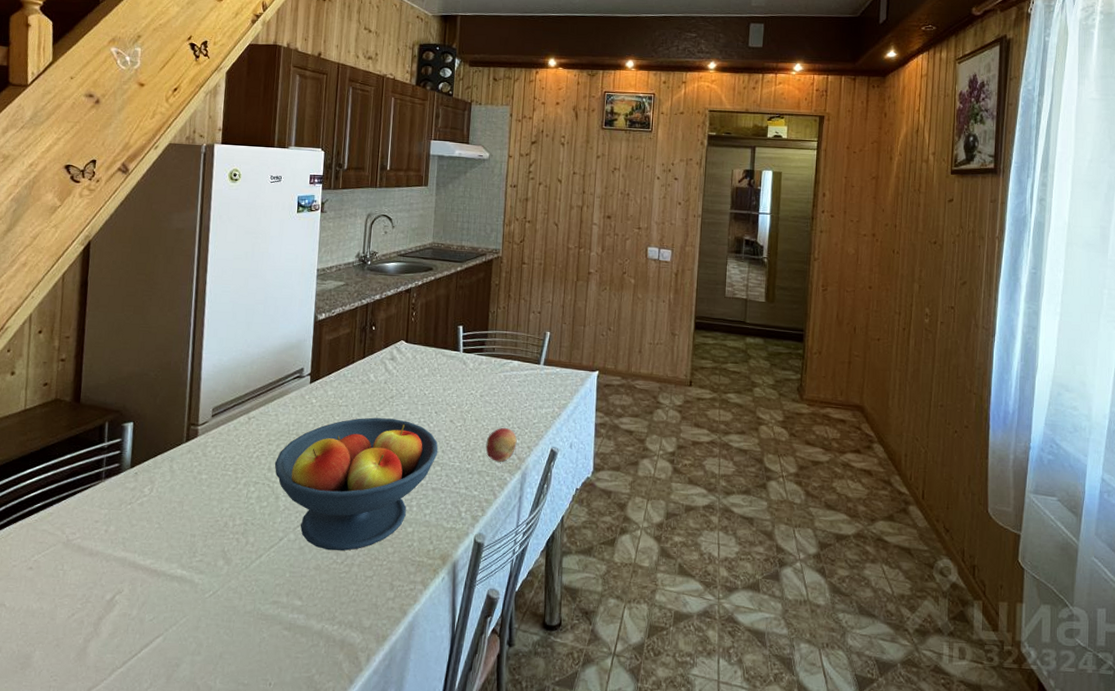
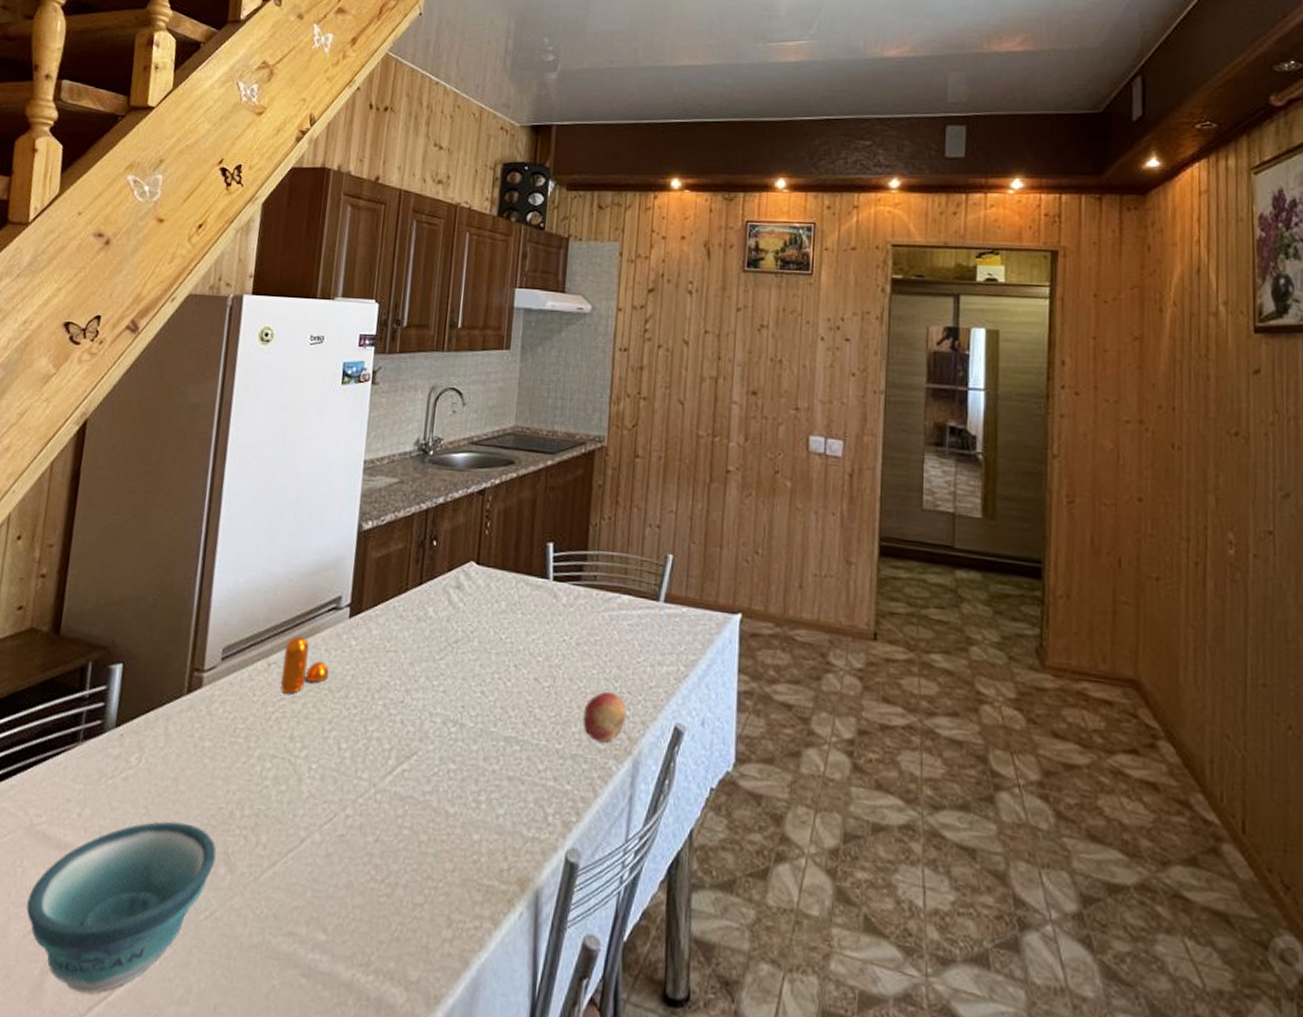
bowl: none [69,532,216,653] -> present [26,821,217,994]
pepper shaker: none [259,397,296,439] -> present [280,636,329,694]
fruit bowl: present [274,417,438,551] -> none [298,669,518,864]

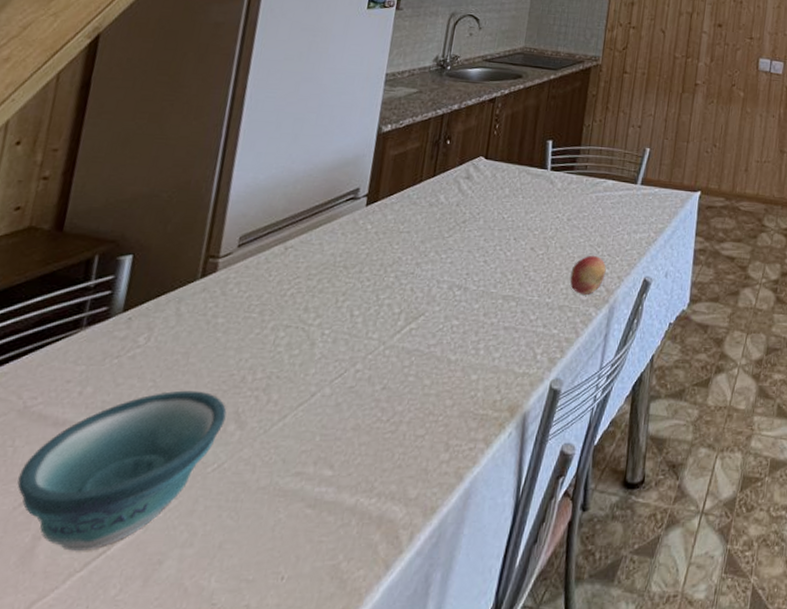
pepper shaker: present [280,636,329,694] -> none [296,223,345,272]

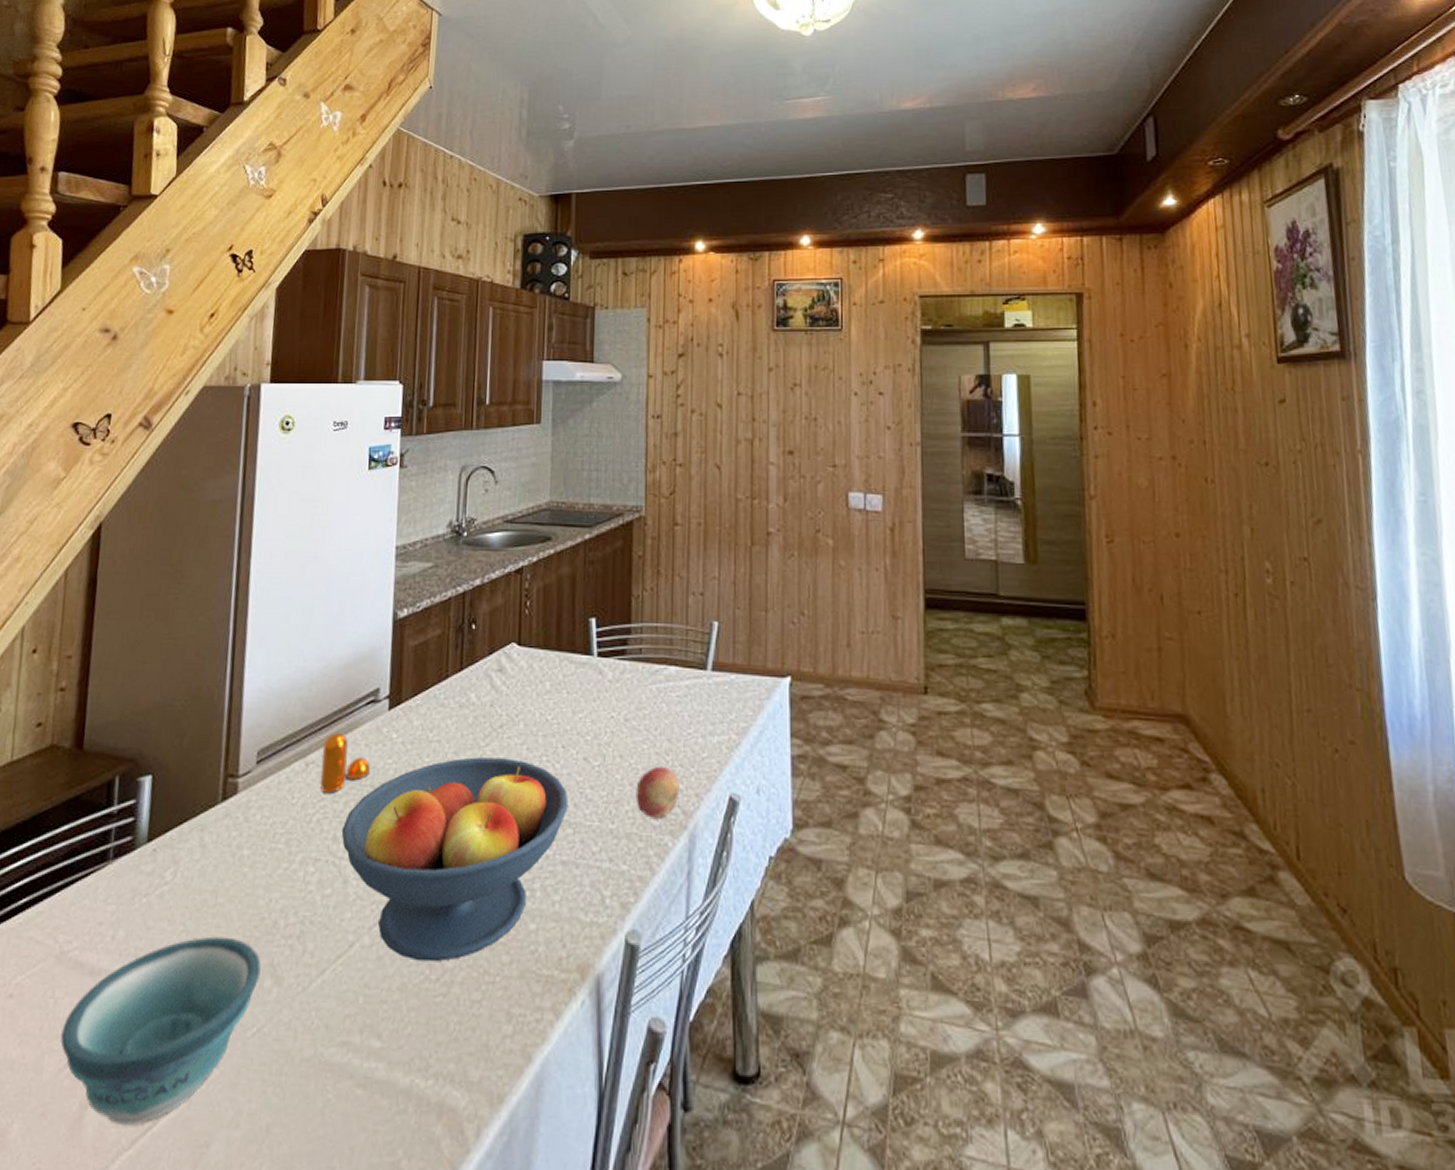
pepper shaker: none [296,223,345,272] -> present [319,732,370,793]
fruit bowl: none [312,245,515,407] -> present [341,757,569,962]

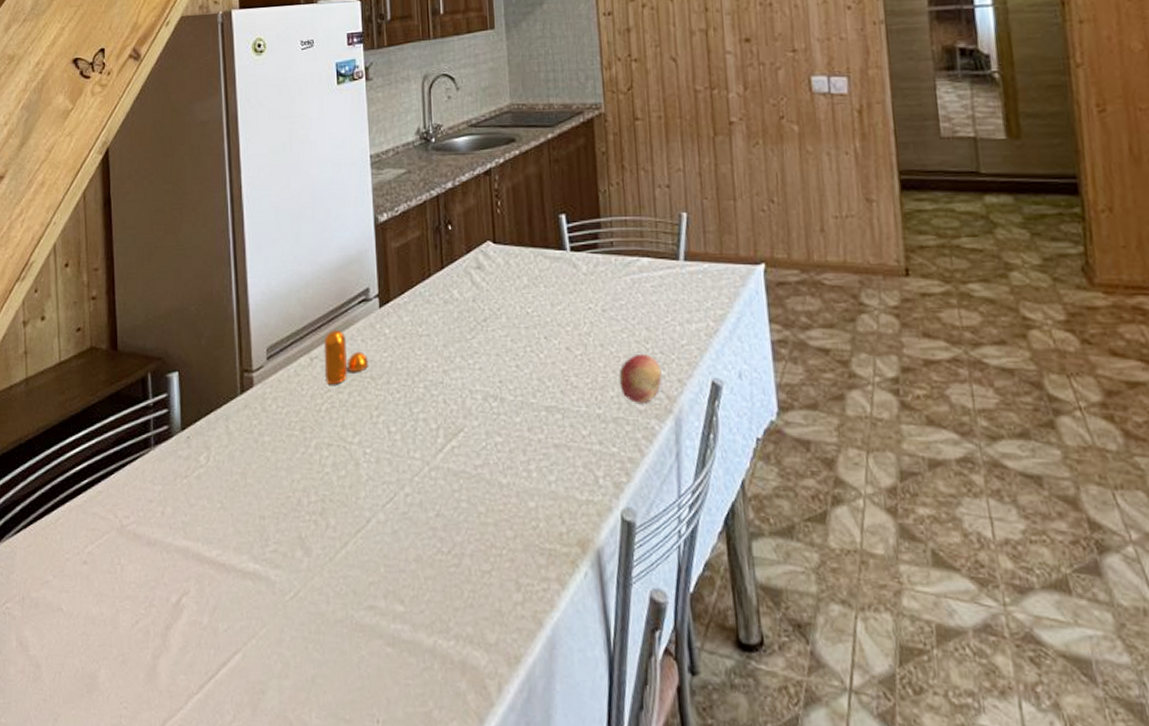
bowl: present [60,936,261,1126] -> none [130,512,291,674]
fruit bowl: present [341,757,569,962] -> none [348,349,556,536]

